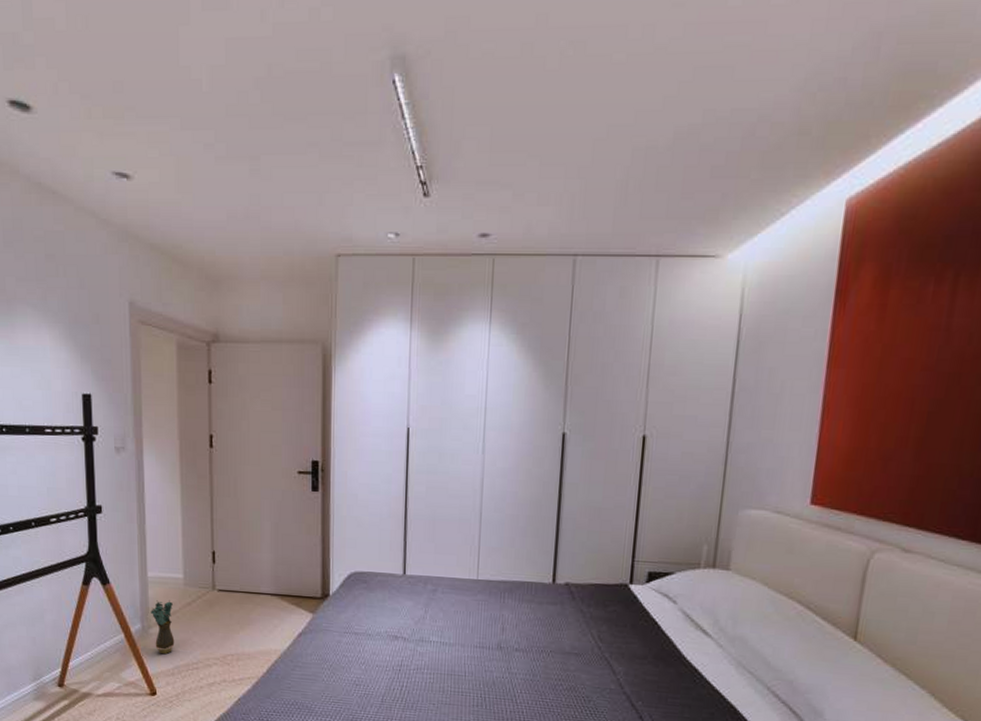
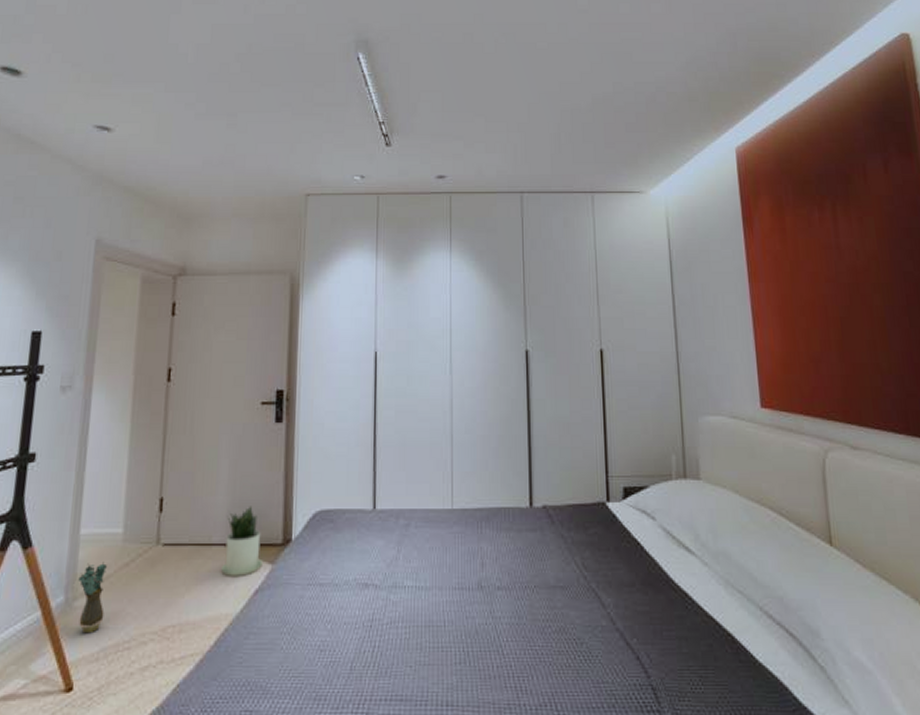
planter: none [269,563,305,621] -> present [221,506,263,576]

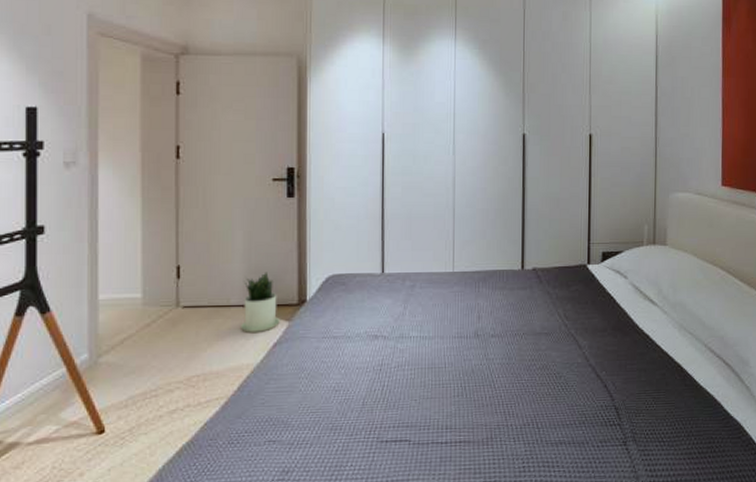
vase: present [78,561,107,634] -> none [101,323,129,385]

